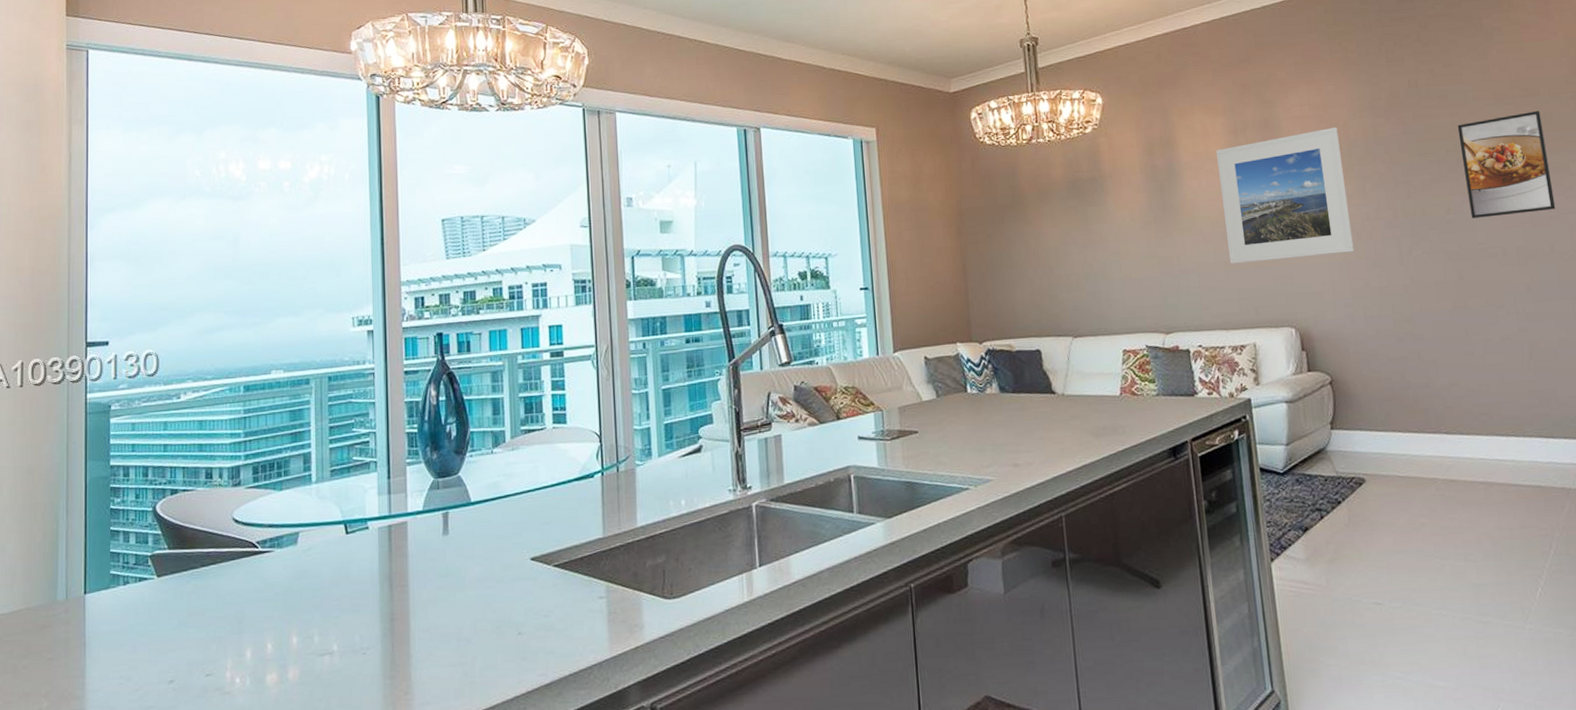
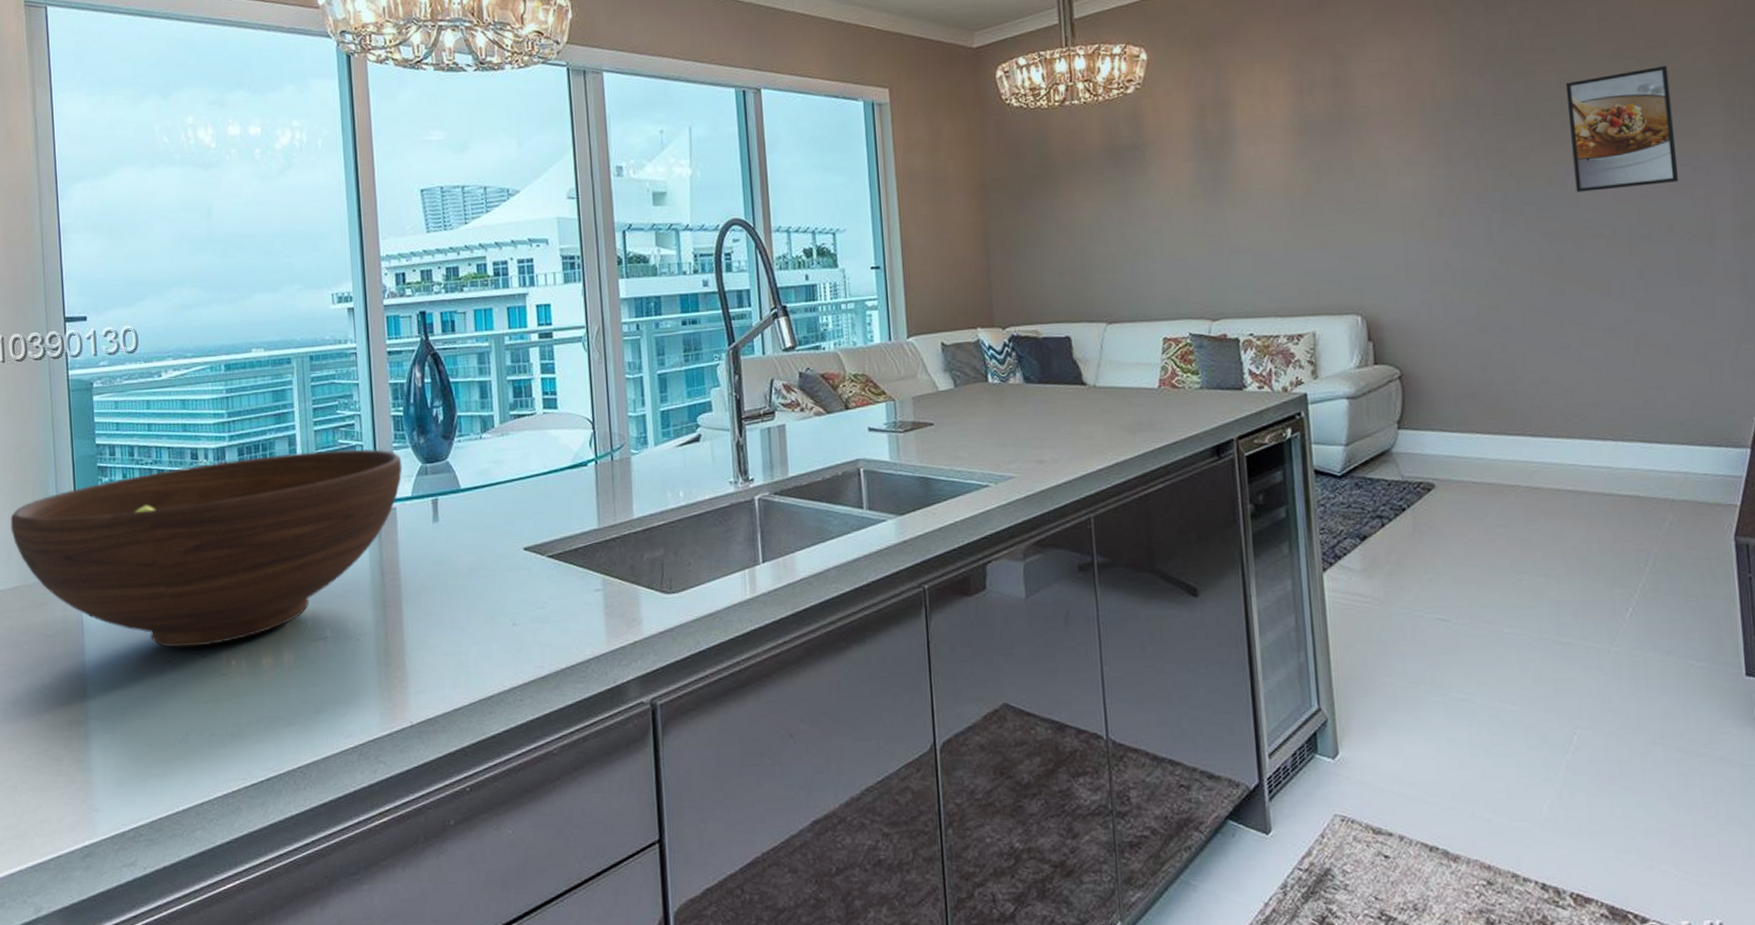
fruit bowl: none [17,465,415,667] -> present [10,449,403,648]
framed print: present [1216,126,1354,264] -> none [1278,85,1435,243]

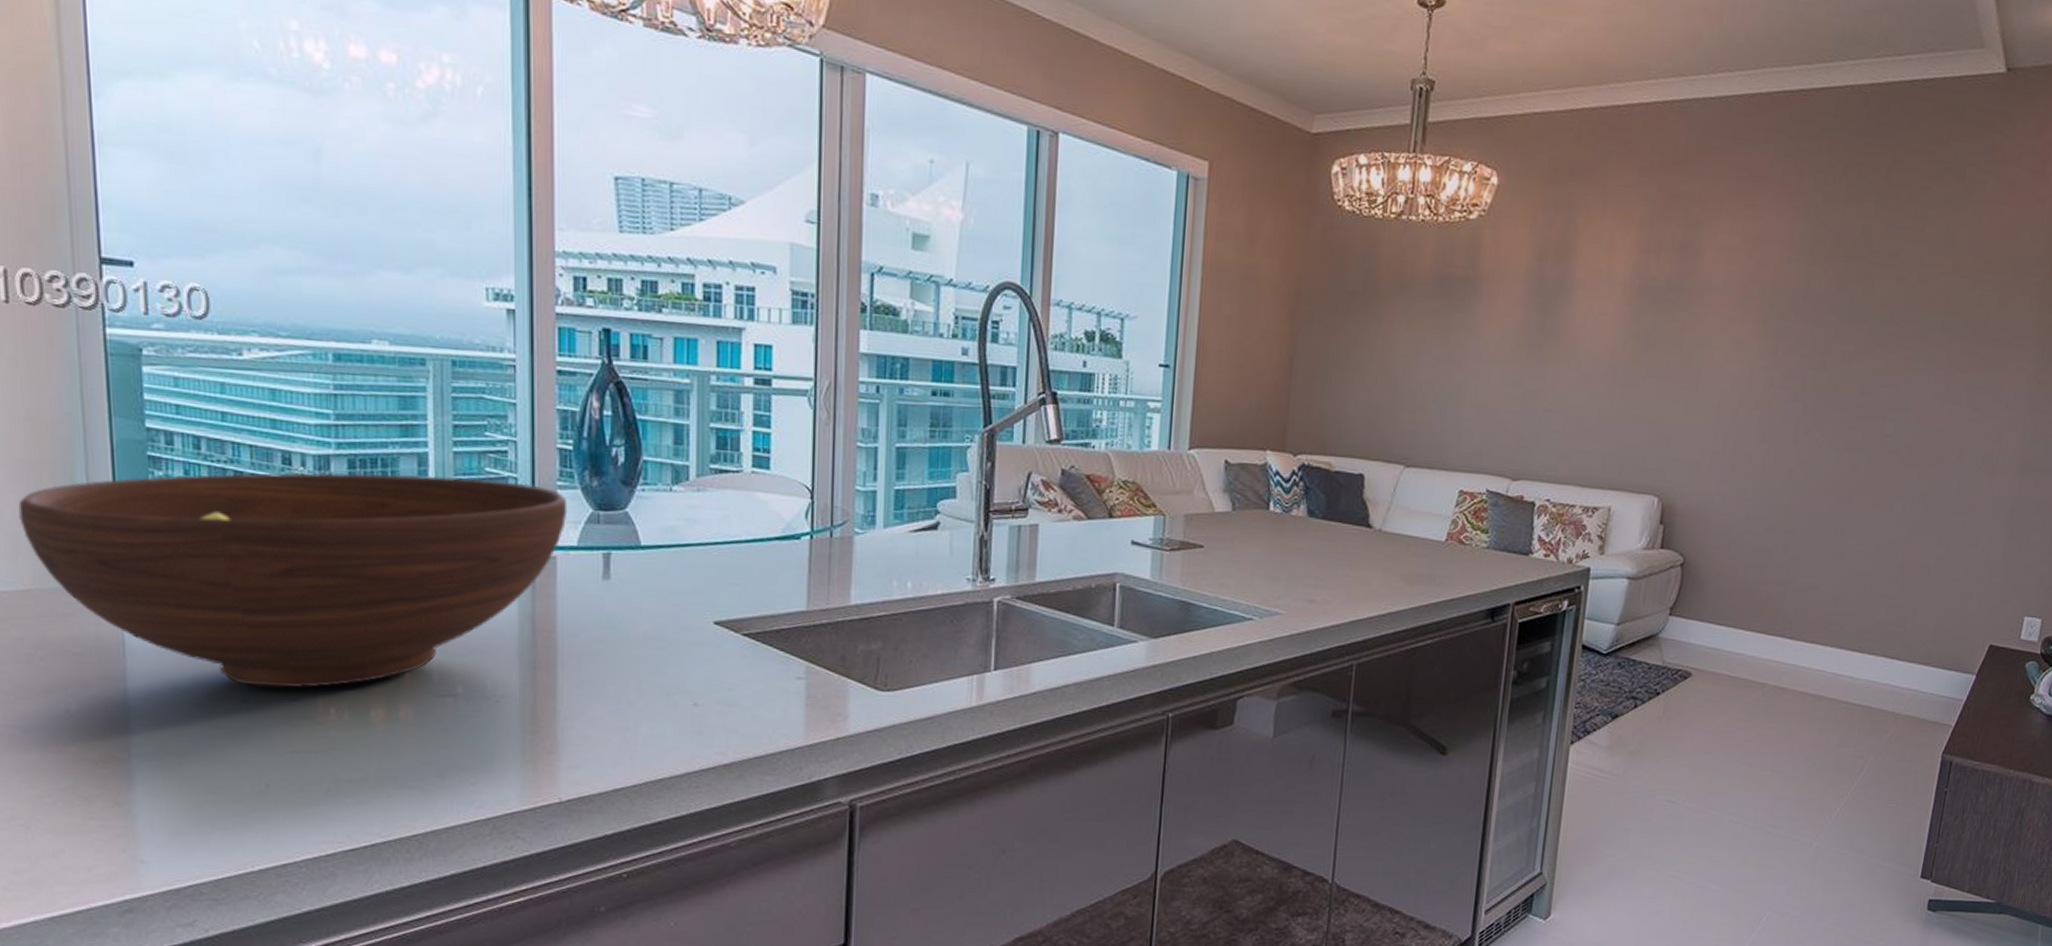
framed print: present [1565,66,1679,192] -> none [1885,291,1997,411]

